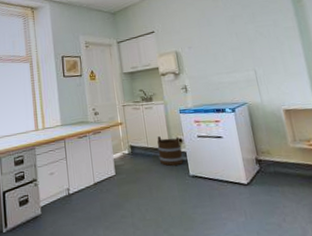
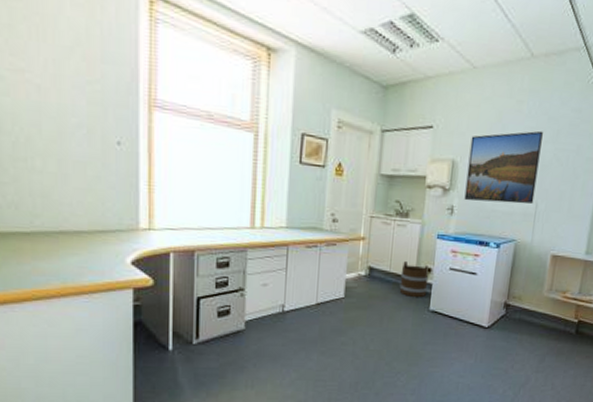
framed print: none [185,16,252,80] -> present [464,130,543,204]

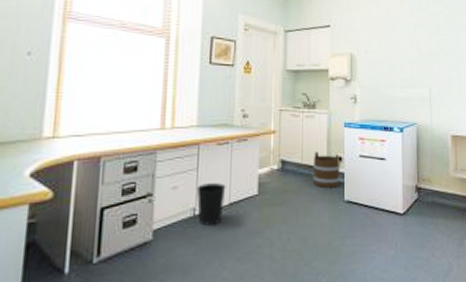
wastebasket: none [285,283,314,322] -> present [196,183,226,226]
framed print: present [464,130,543,204] -> none [365,25,427,90]

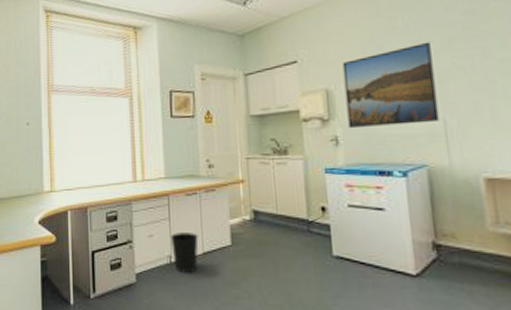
bucket: present [313,152,340,189] -> none [290,202,326,242]
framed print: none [365,25,427,90] -> present [342,41,440,129]

